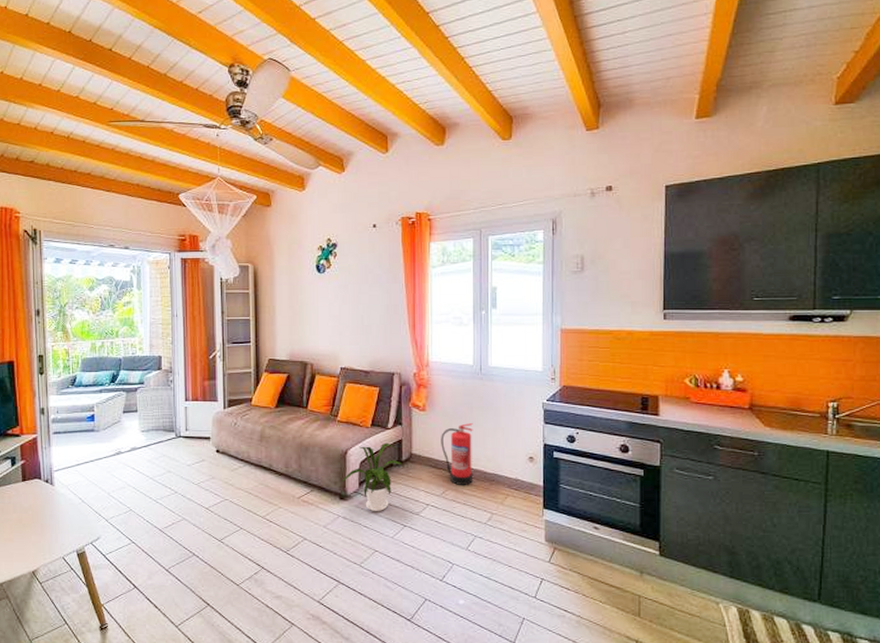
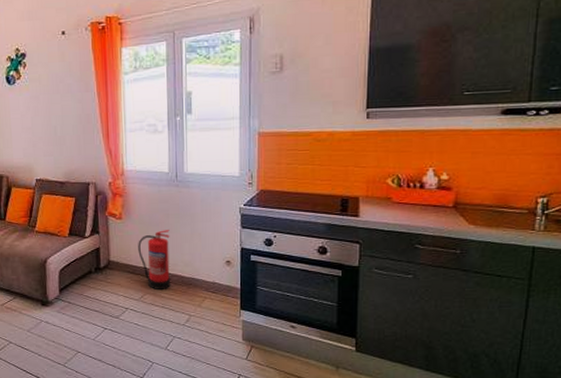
house plant: present [342,442,403,512] -> none [43,251,101,317]

